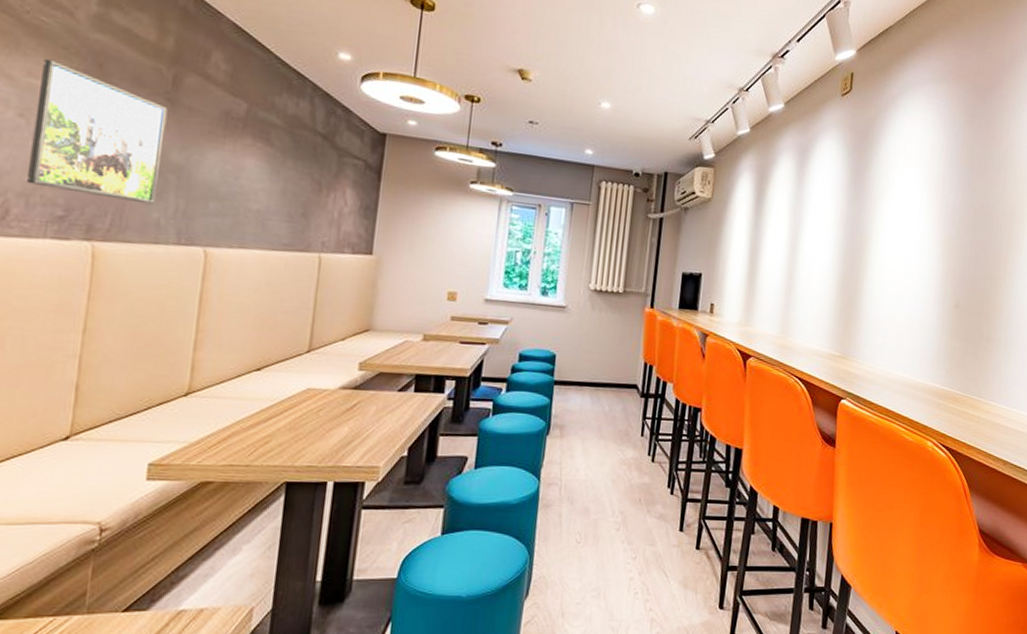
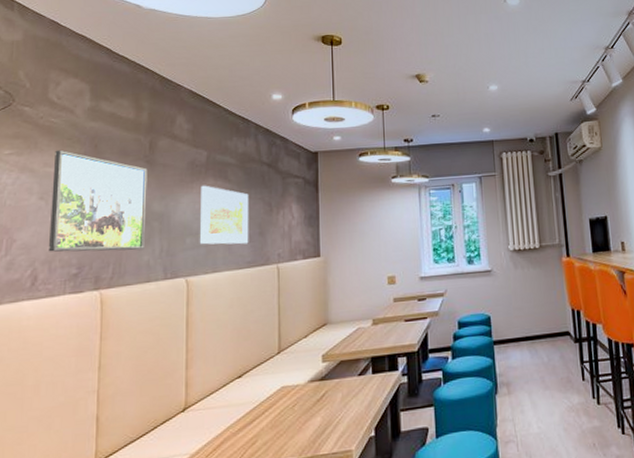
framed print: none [225,143,295,224] -> present [199,185,249,245]

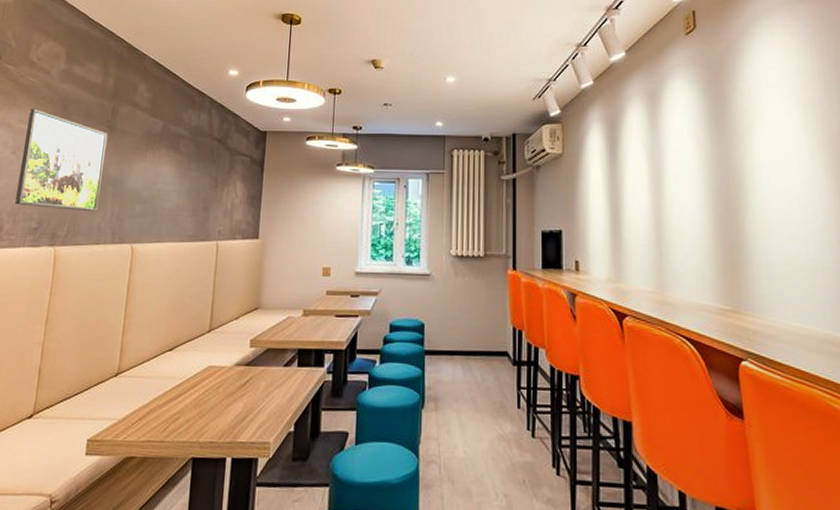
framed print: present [199,185,249,245] -> none [147,154,197,218]

